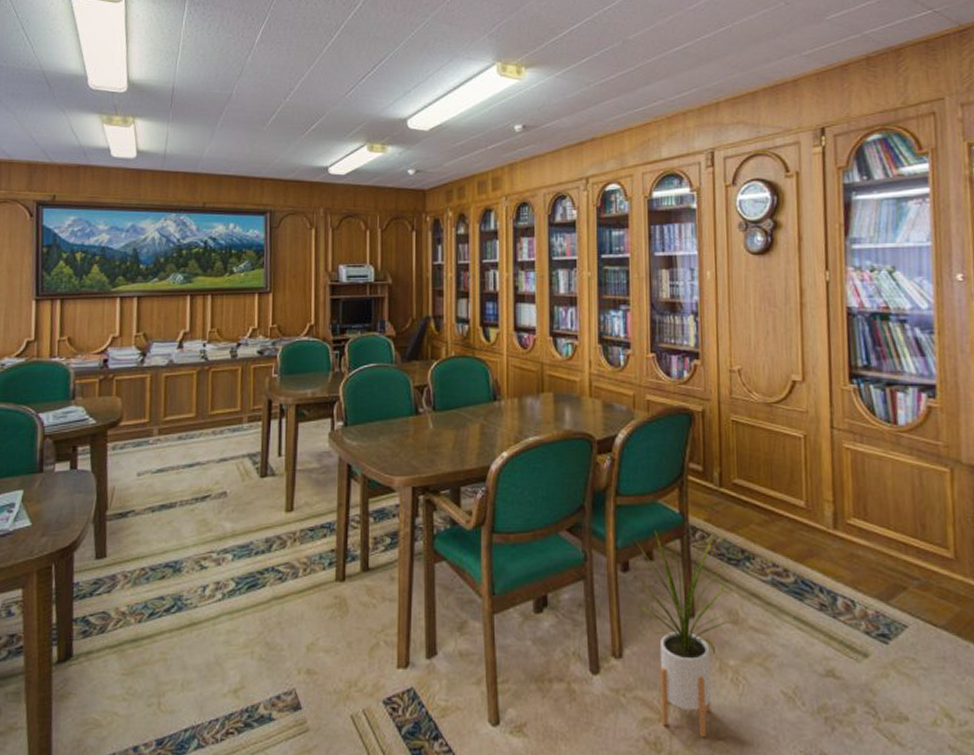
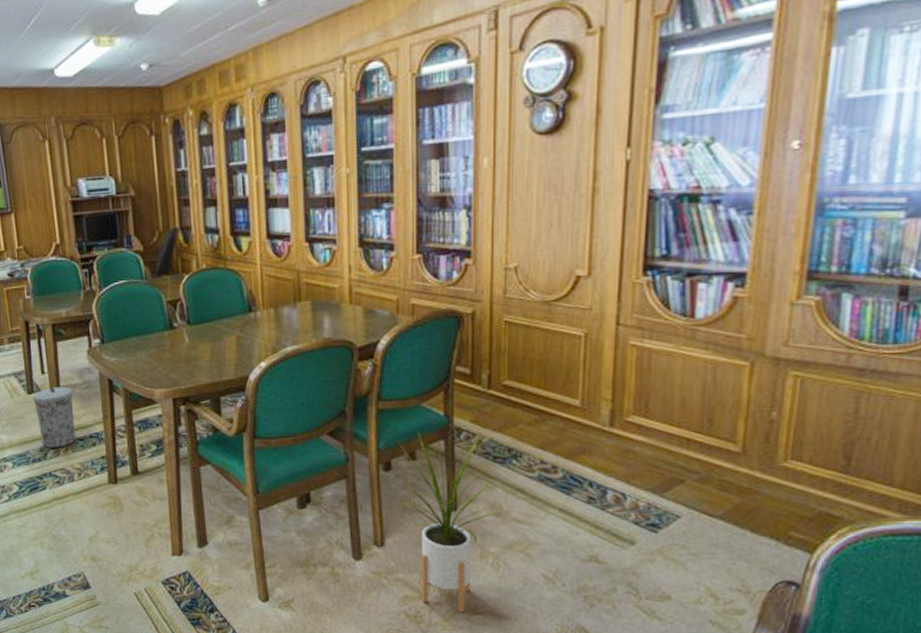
trash can: none [266,470,308,538] -> present [33,386,77,448]

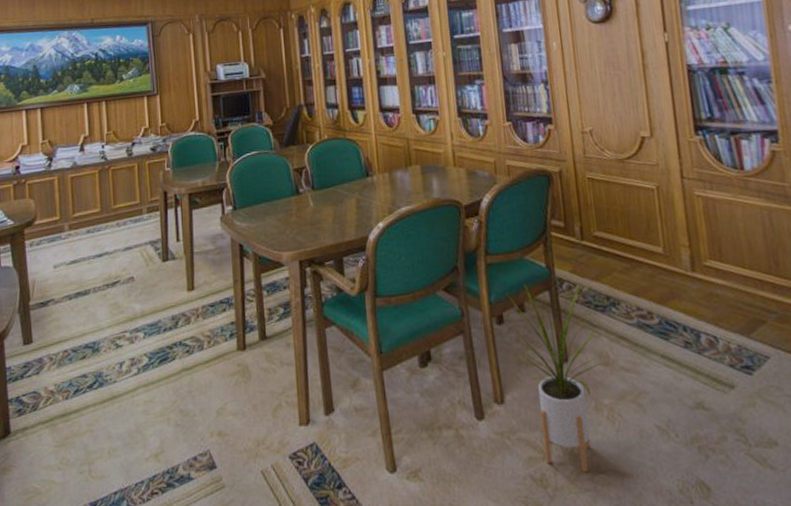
trash can: present [33,386,77,448] -> none [168,253,208,316]

